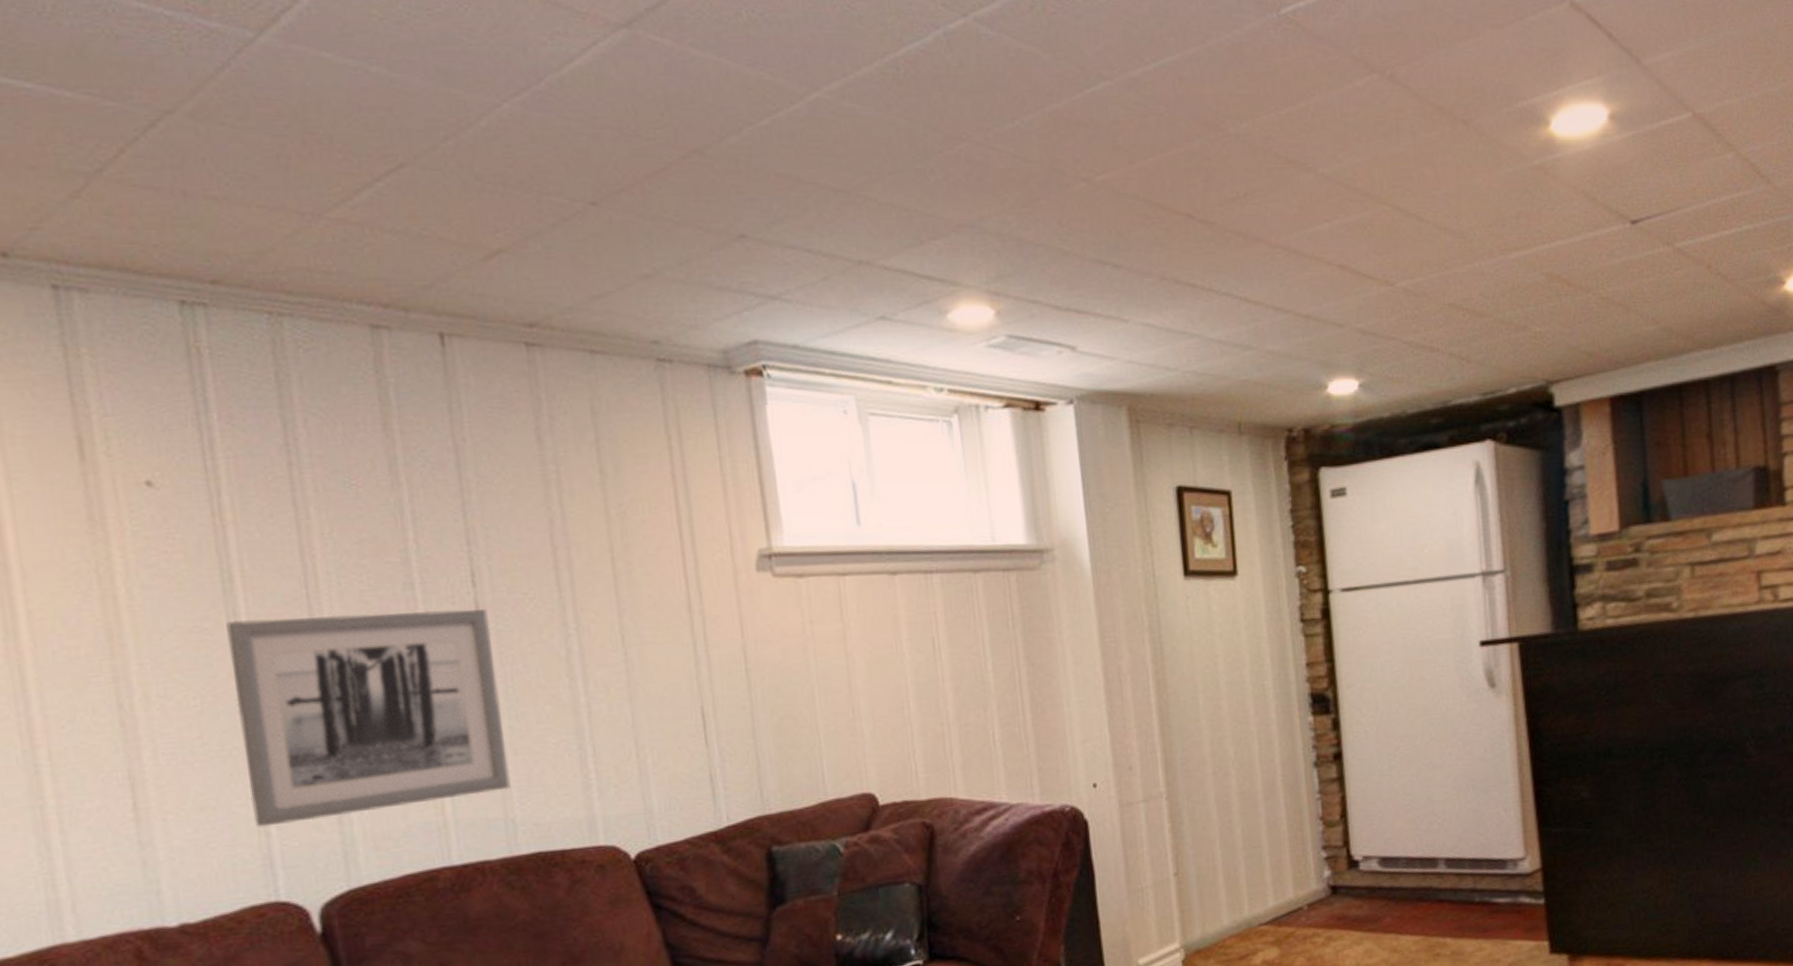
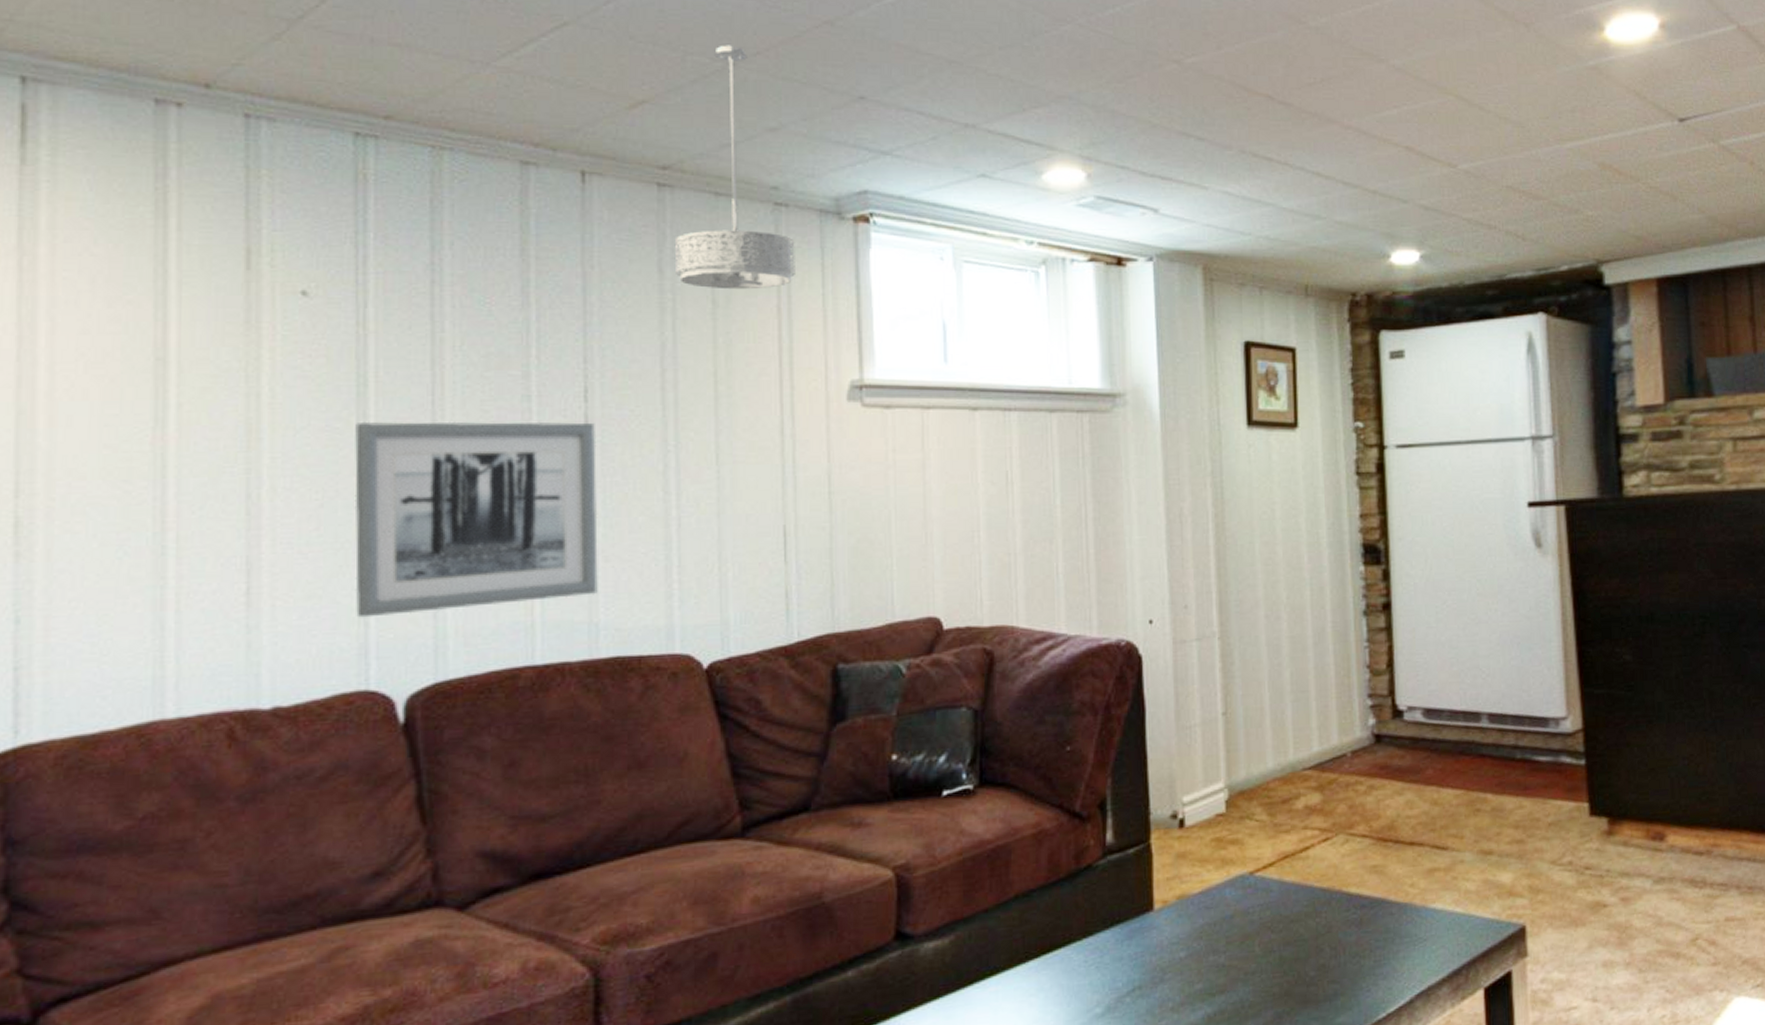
ceiling light fixture: none [551,182,687,457] -> present [674,45,795,290]

